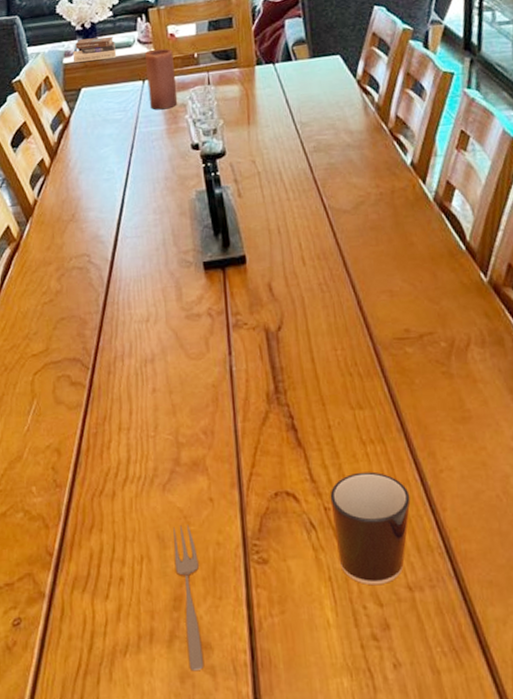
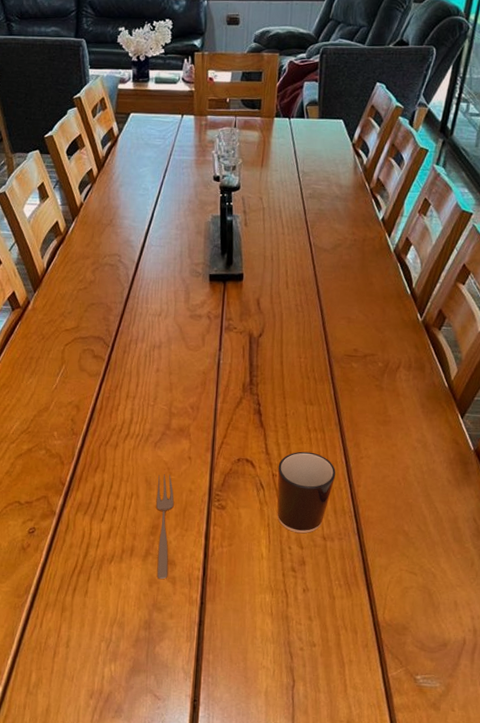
books: present [73,36,116,64] -> none [127,70,163,92]
candle: present [145,48,178,110] -> none [184,89,210,143]

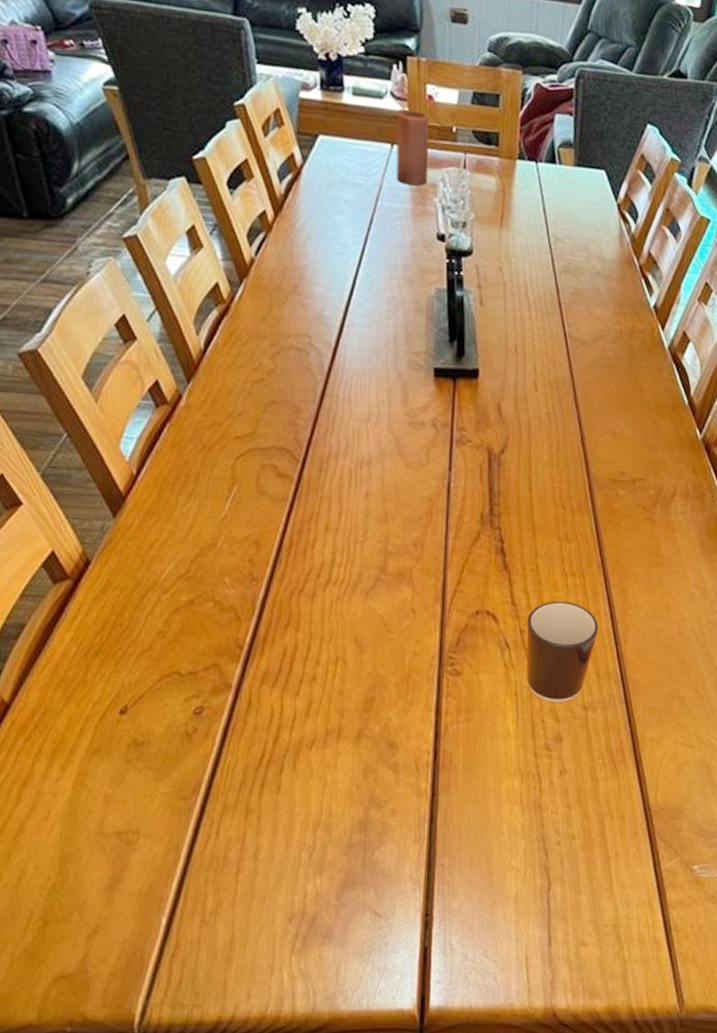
fork: present [156,474,174,580] -> none [369,632,394,768]
candle: none [184,89,210,143] -> present [396,109,429,186]

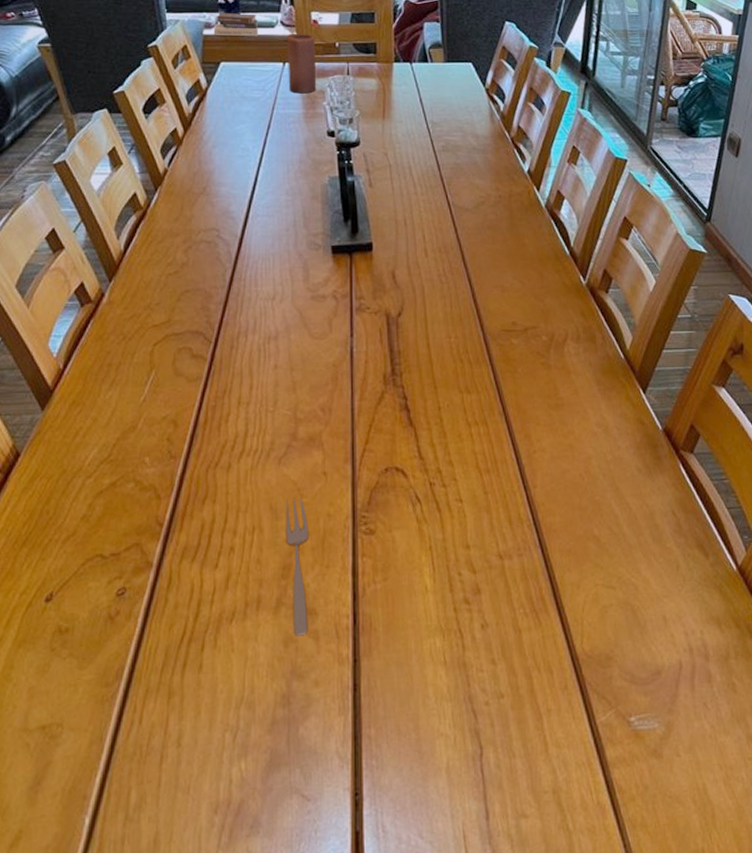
books: none [312,72,364,108] -> present [214,13,258,37]
fork: none [369,632,394,768] -> present [285,497,309,636]
mug: present [526,601,599,703] -> none [435,451,506,554]

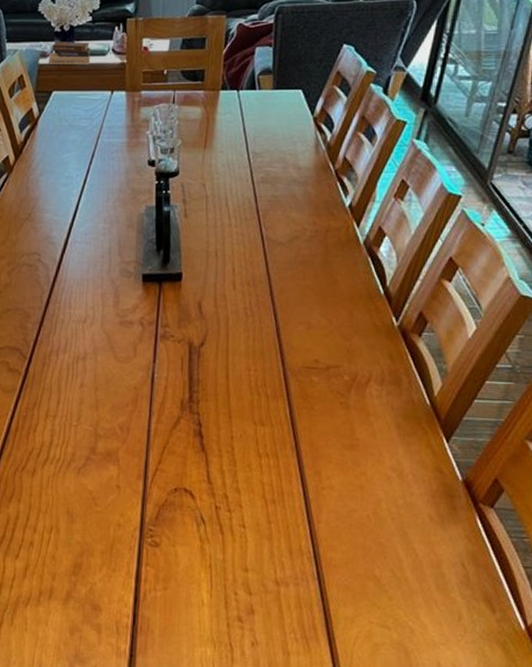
fork: present [285,497,309,636] -> none [79,505,100,627]
candle: present [288,33,317,94] -> none [114,61,144,123]

